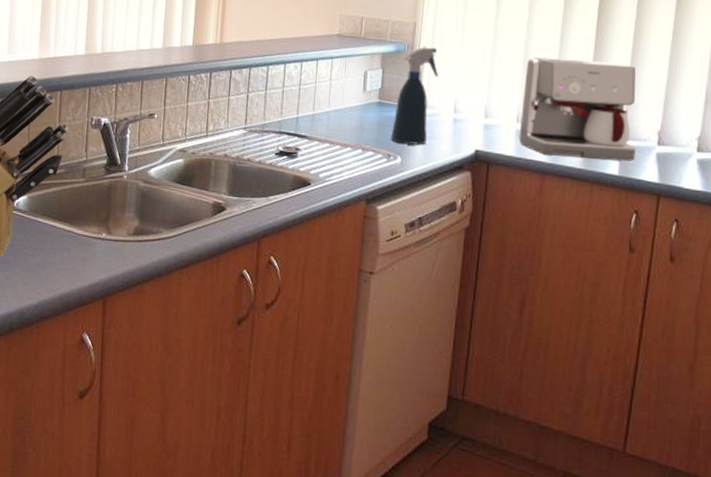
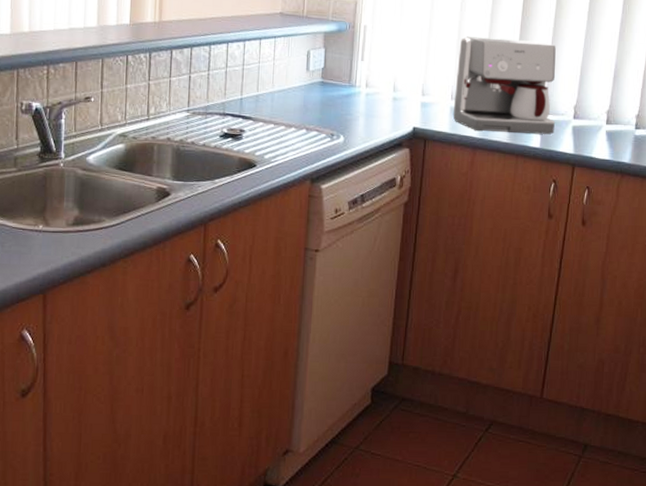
spray bottle: present [390,47,439,145] -> none [333,26,379,124]

